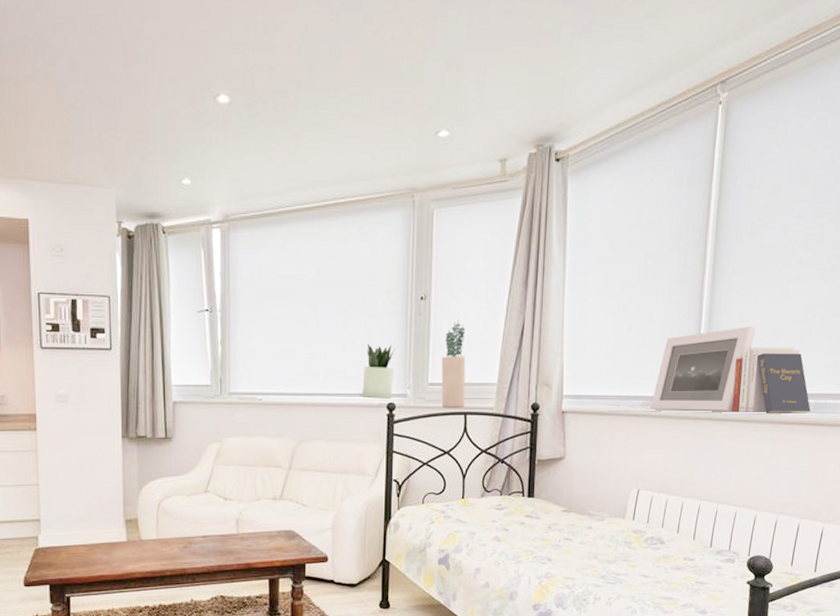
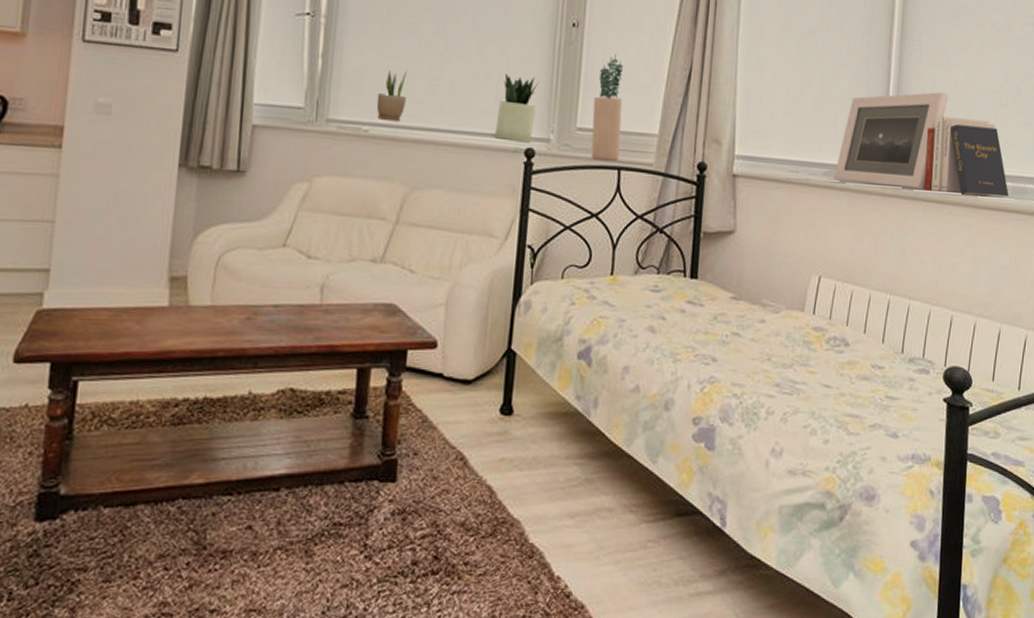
potted plant: none [266,348,289,391] -> present [376,70,408,122]

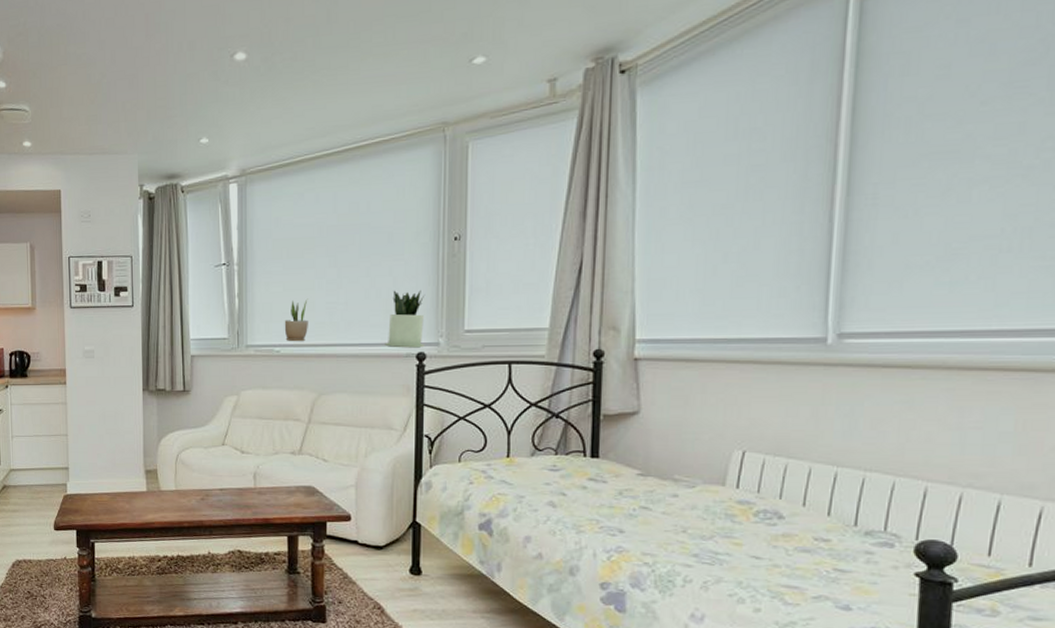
vase: present [591,53,623,162] -> none [479,258,510,358]
picture frame: present [834,91,949,190] -> none [759,246,919,356]
books: present [924,116,1009,198] -> none [883,270,1014,357]

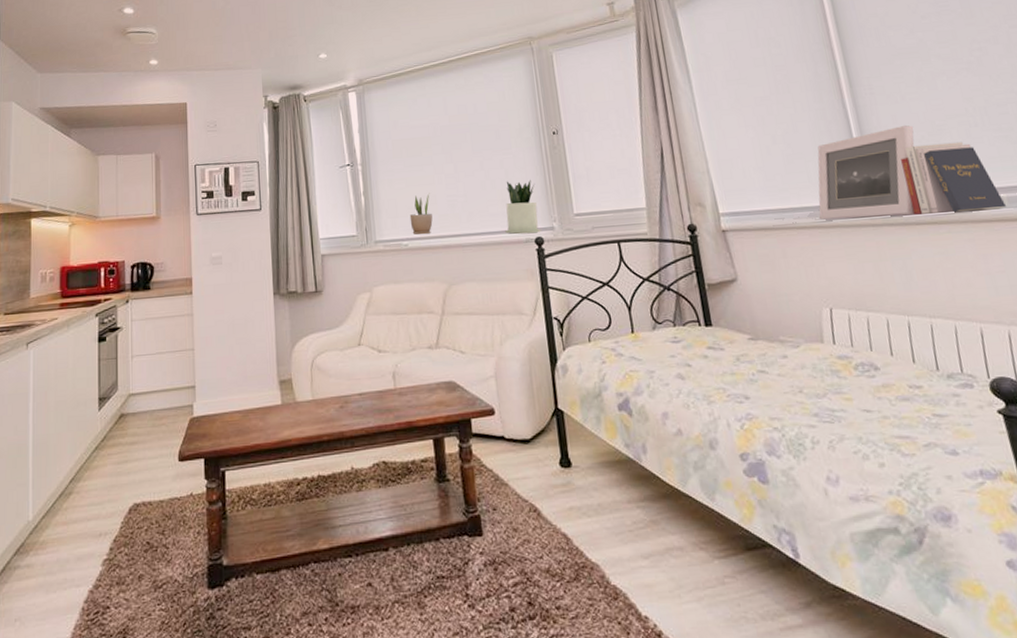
picture frame: none [759,246,919,356] -> present [817,125,915,221]
books: none [883,270,1014,357] -> present [901,141,1006,215]

